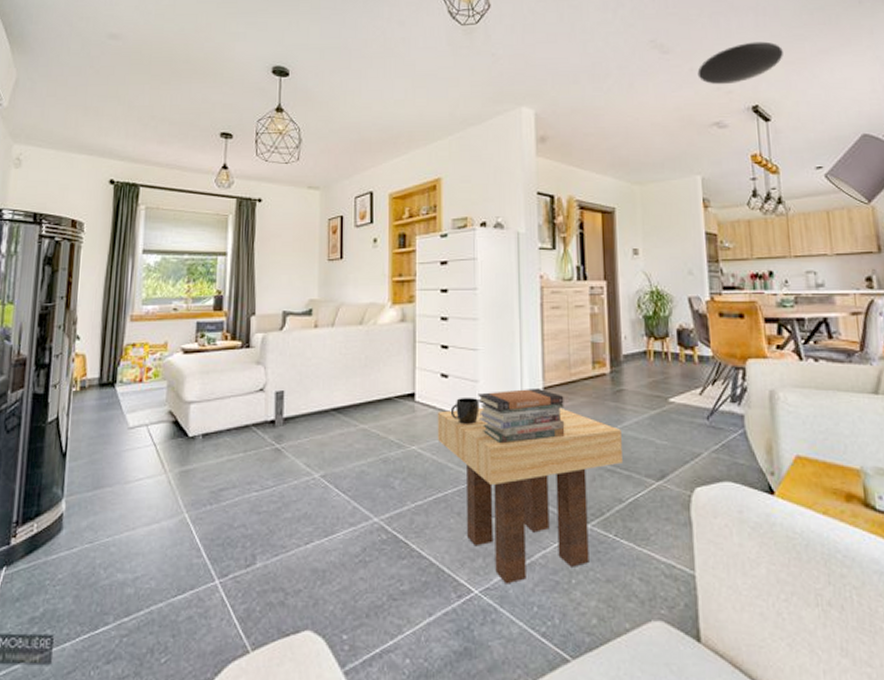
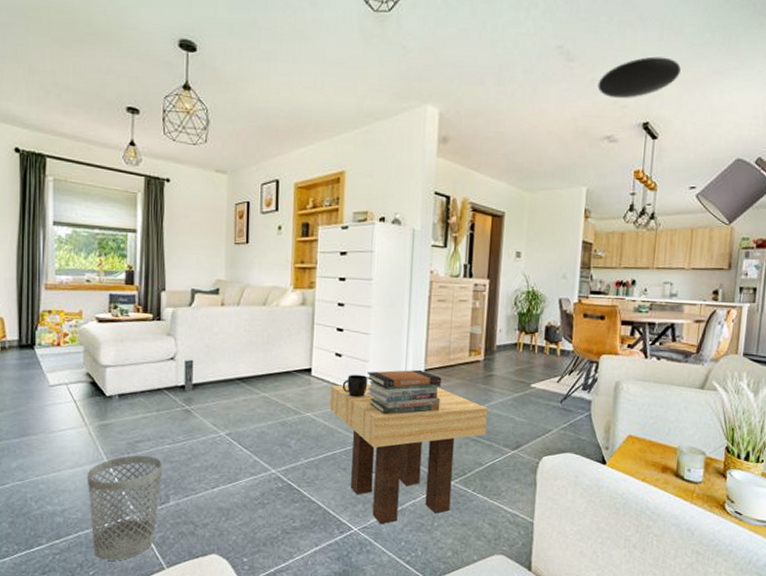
wastebasket: none [163,506,249,643] -> present [87,455,162,561]

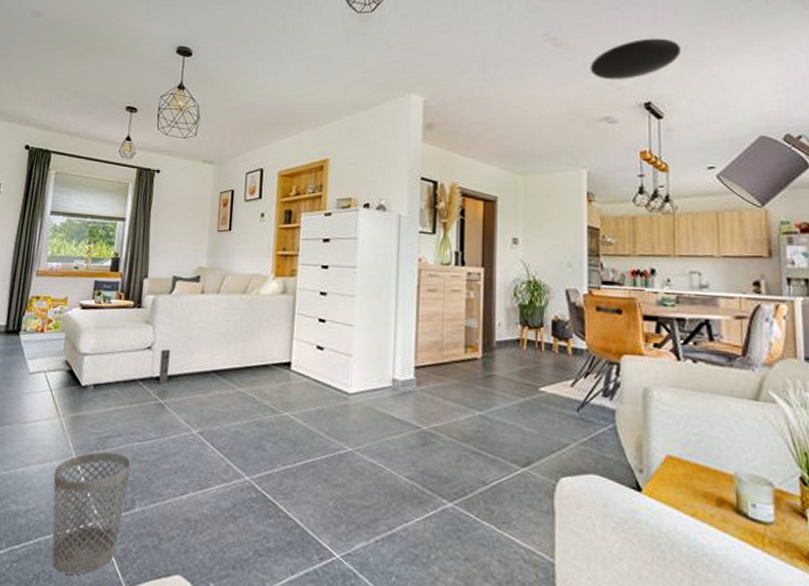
side table: present [329,383,488,525] -> none [309,381,489,553]
mug: present [342,374,368,397] -> none [323,369,352,396]
book stack: present [367,369,442,415] -> none [351,366,435,418]

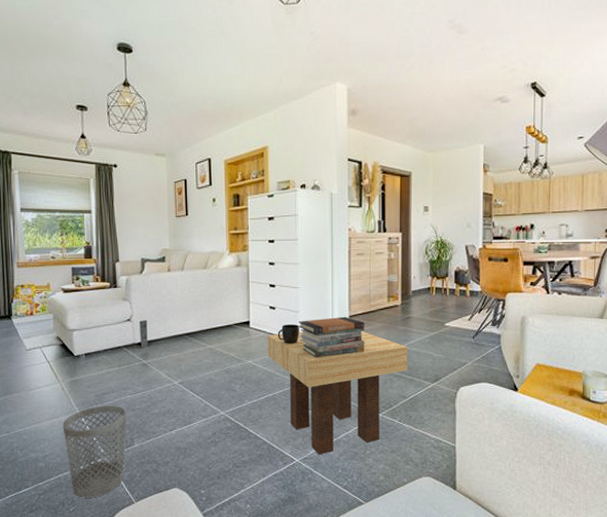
side table: none [309,381,489,553] -> present [267,331,407,455]
mug: none [323,369,352,396] -> present [277,323,300,344]
book stack: none [351,366,435,418] -> present [299,316,365,358]
ceiling light: present [590,38,681,80] -> none [488,23,562,63]

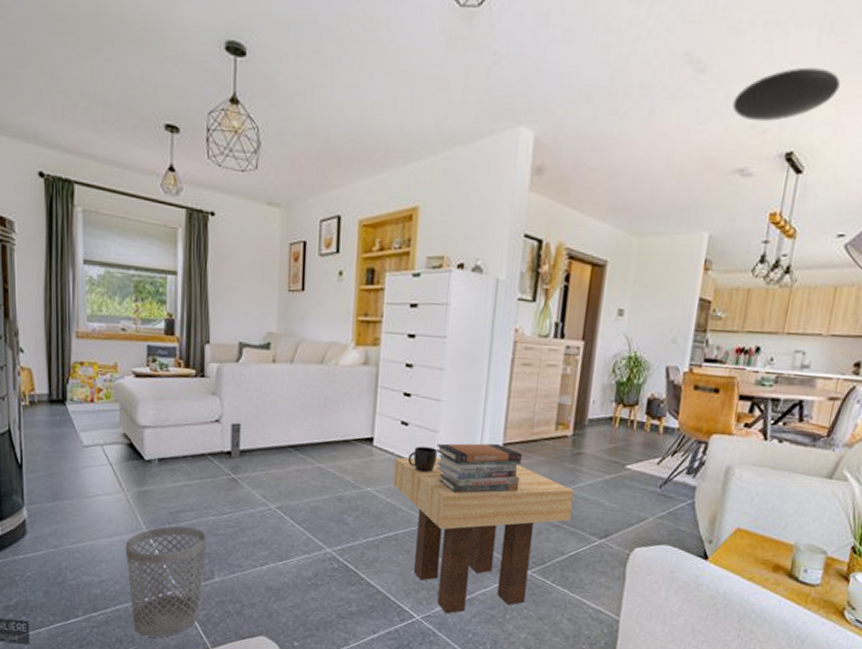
ceiling light: none [488,23,562,63] -> present [732,67,840,122]

